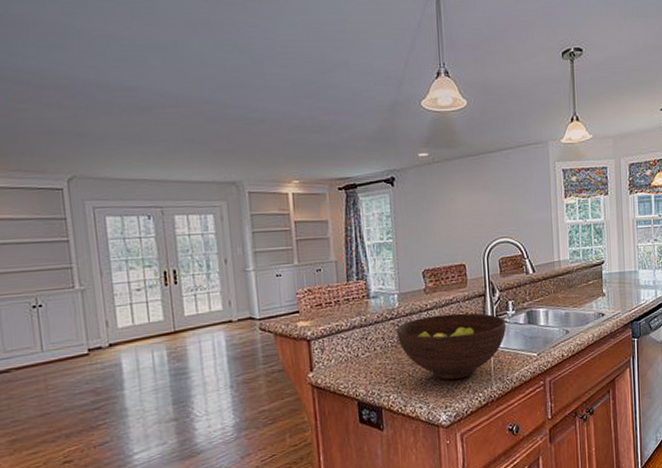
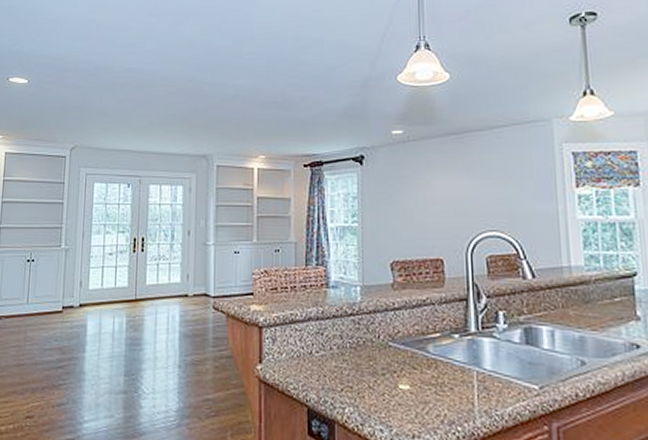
fruit bowl: present [396,313,507,380] -> none [357,317,496,403]

